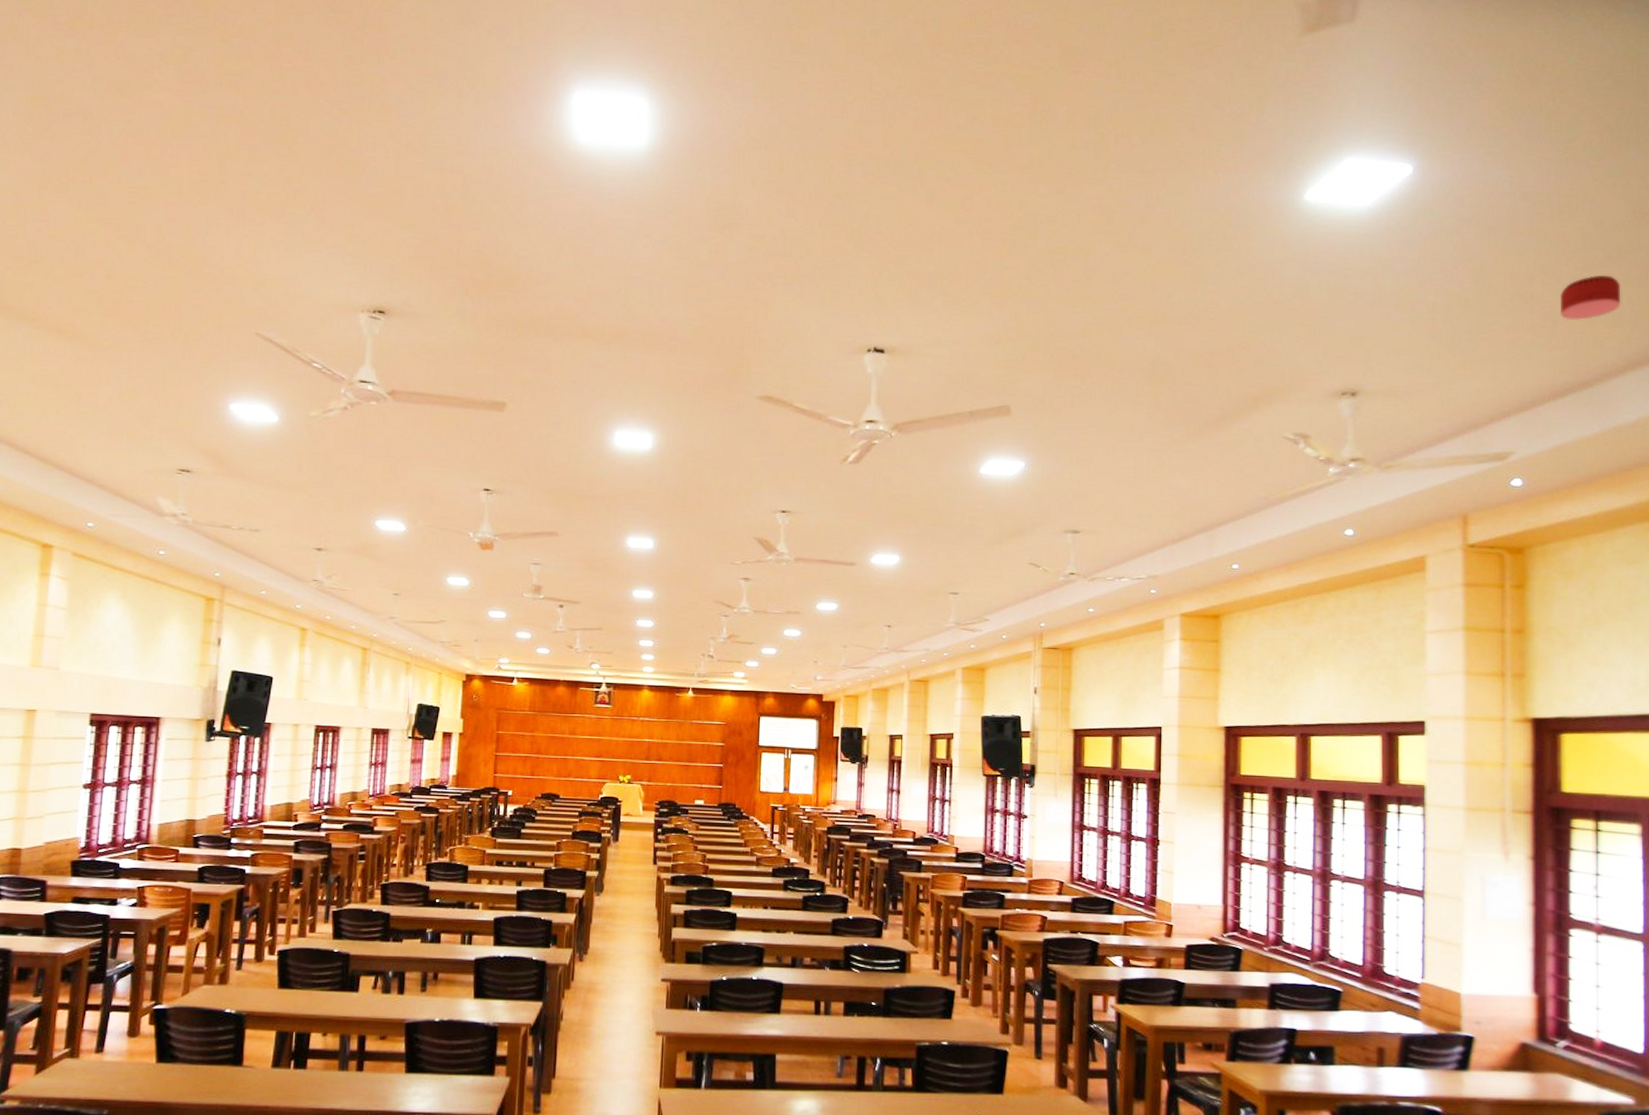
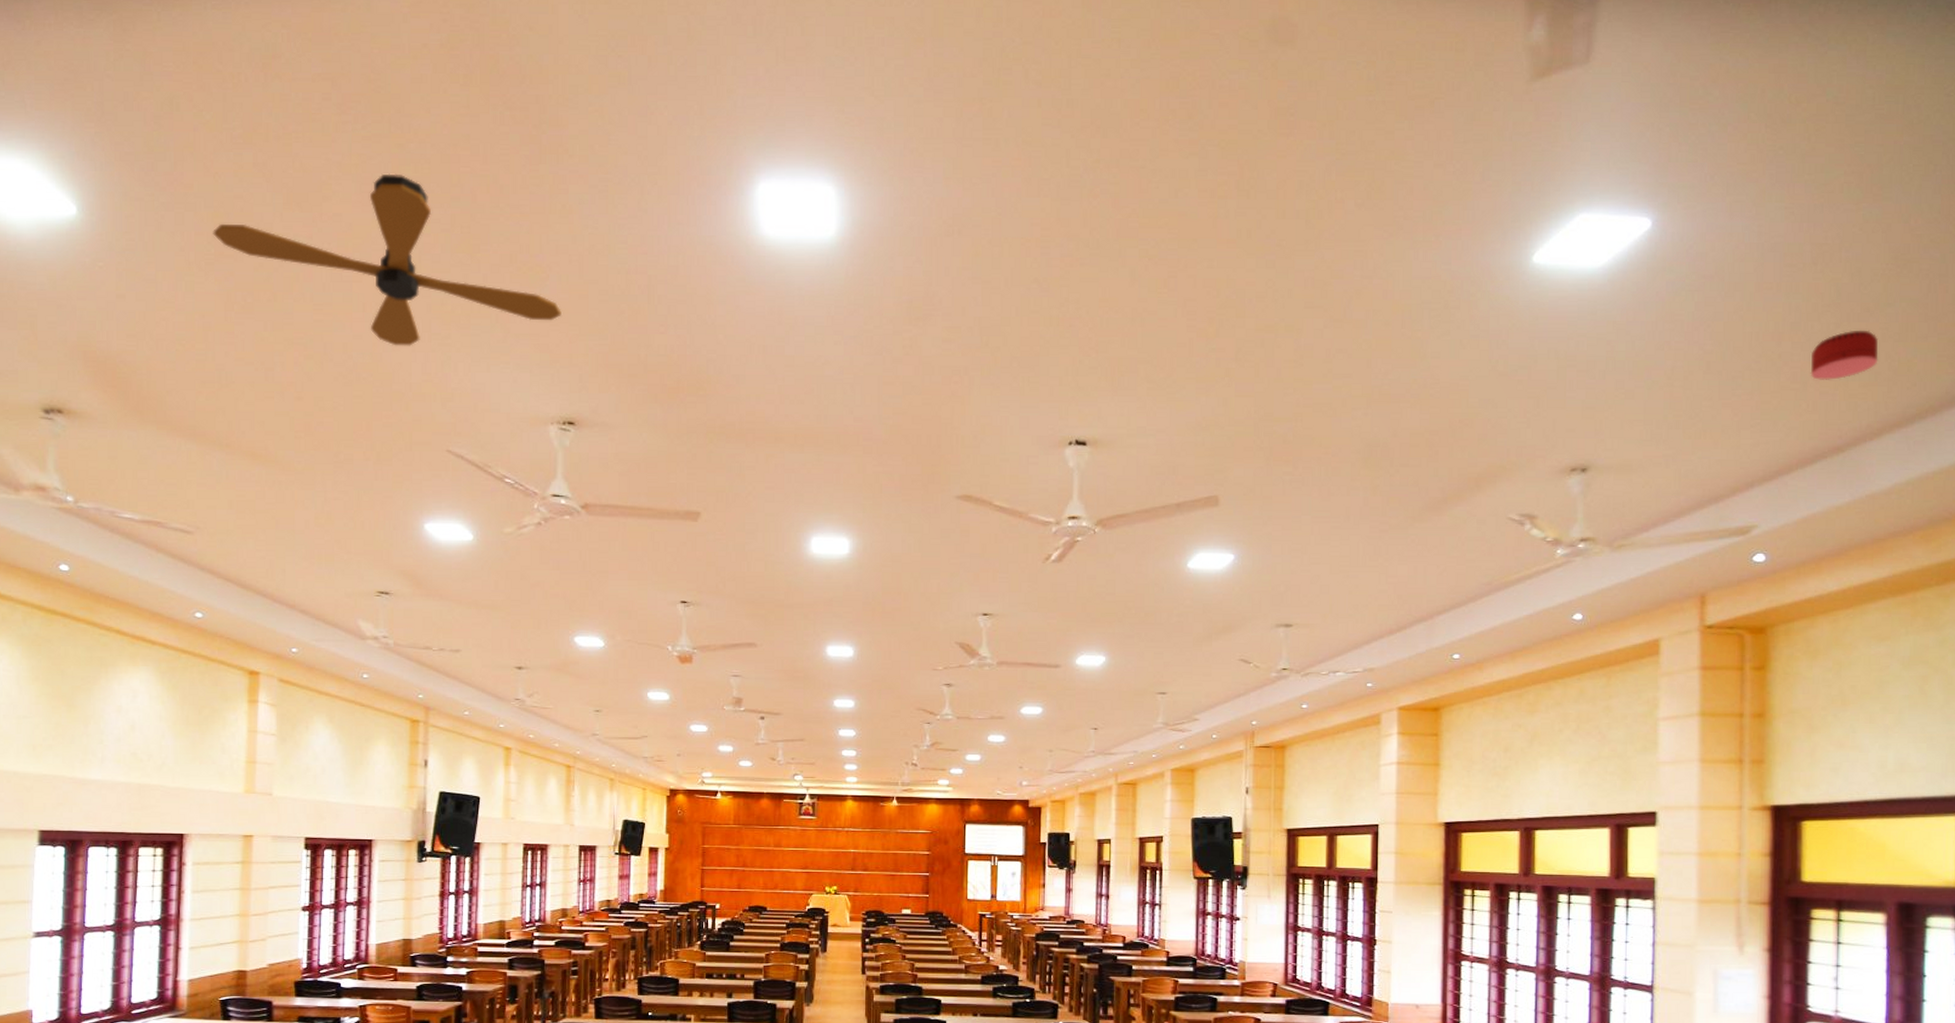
ceiling fan: none [31,65,376,232] -> present [213,173,562,346]

